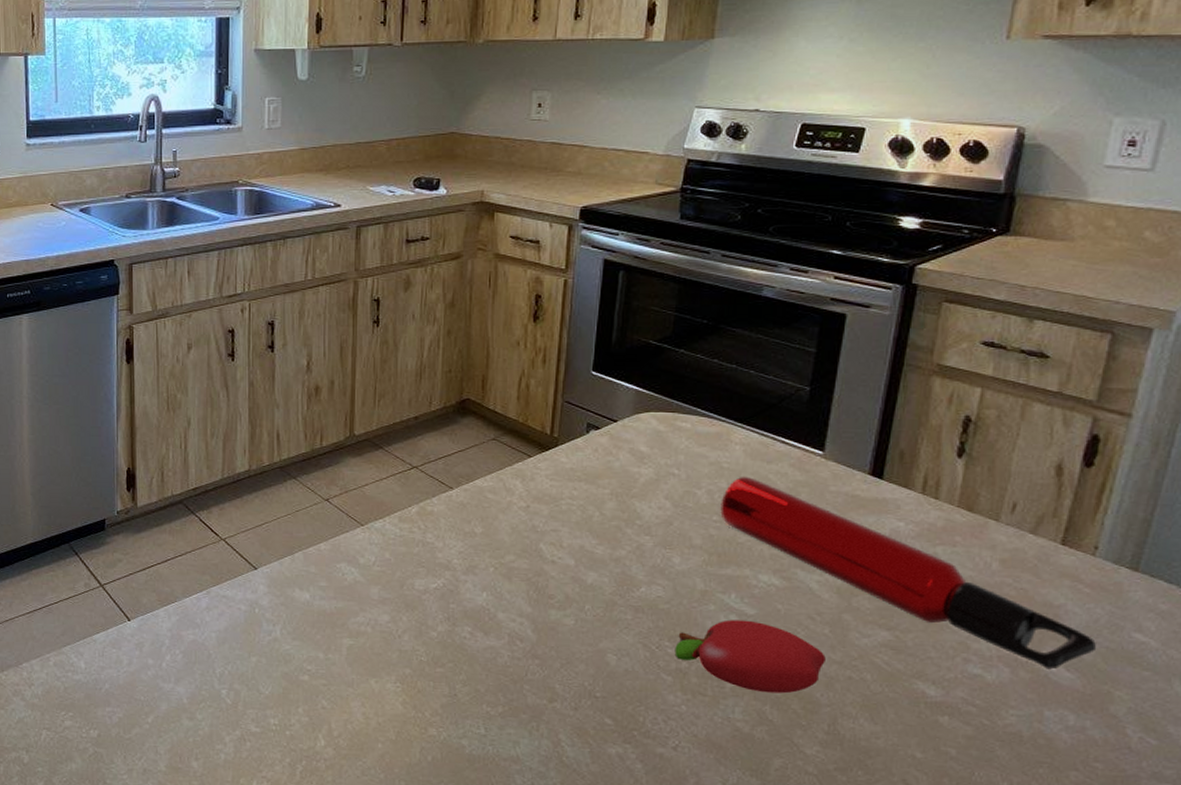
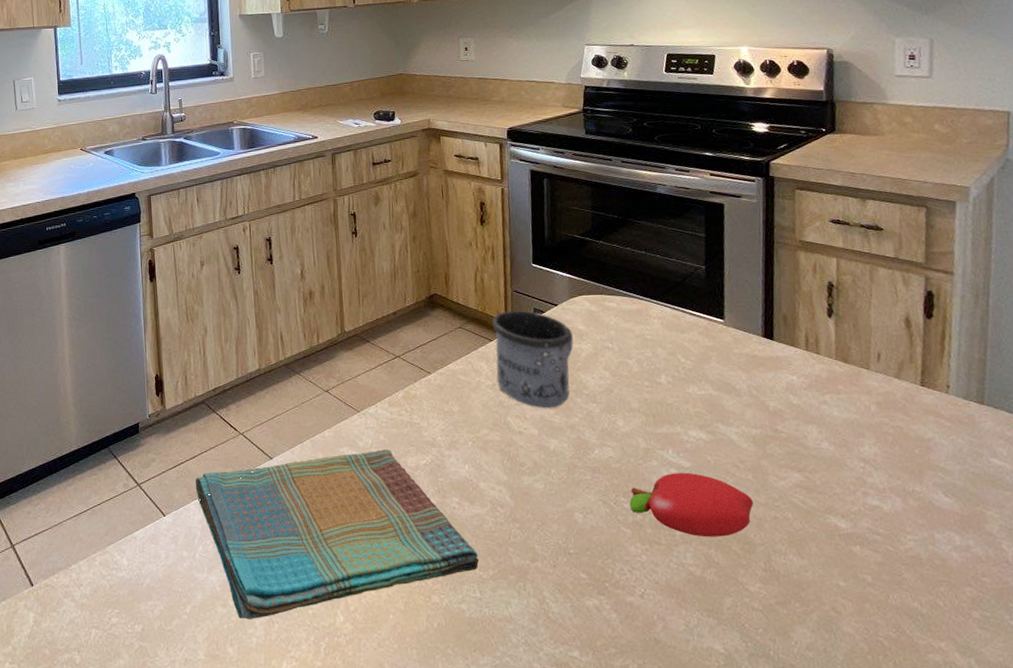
dish towel: none [166,568,488,735] -> present [195,449,480,619]
mug: none [532,424,633,538] -> present [492,310,574,409]
water bottle: present [720,476,1097,670] -> none [649,345,965,497]

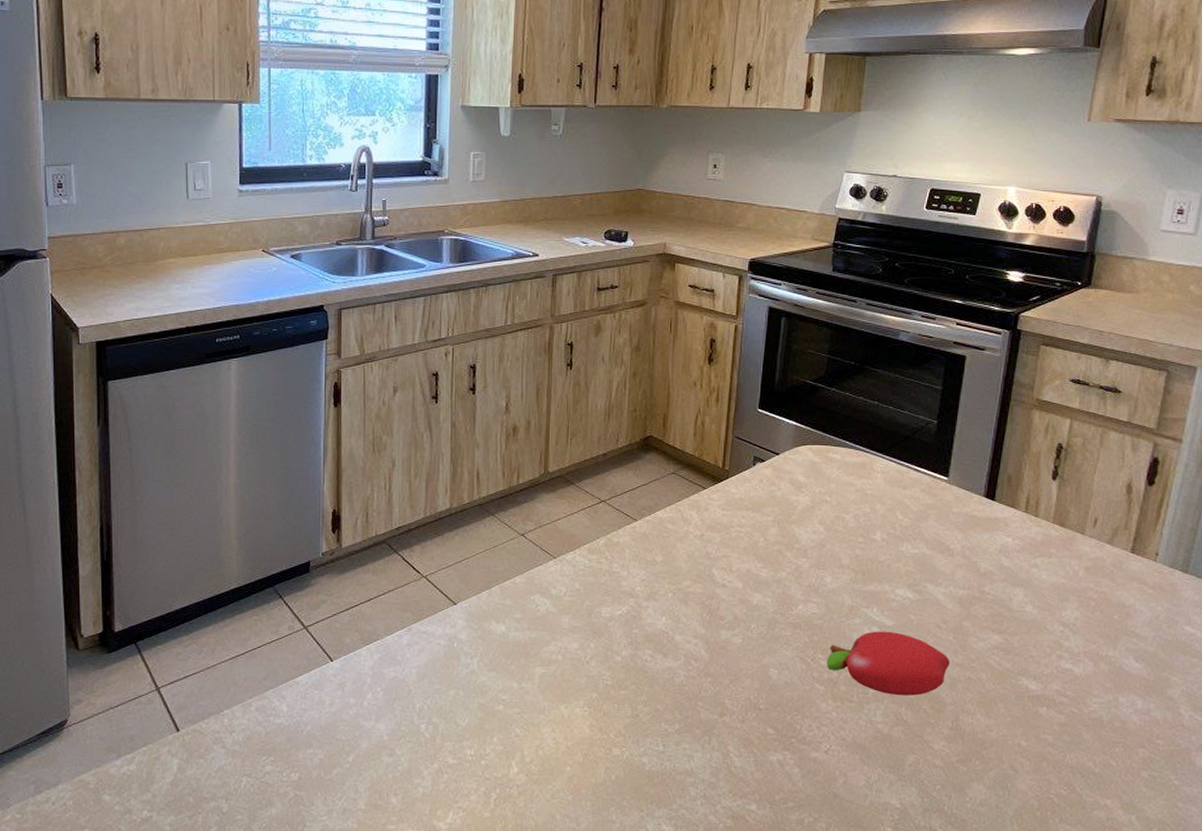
dish towel: present [195,449,480,619] -> none [368,598,666,769]
mug: present [492,310,574,409] -> none [706,458,792,562]

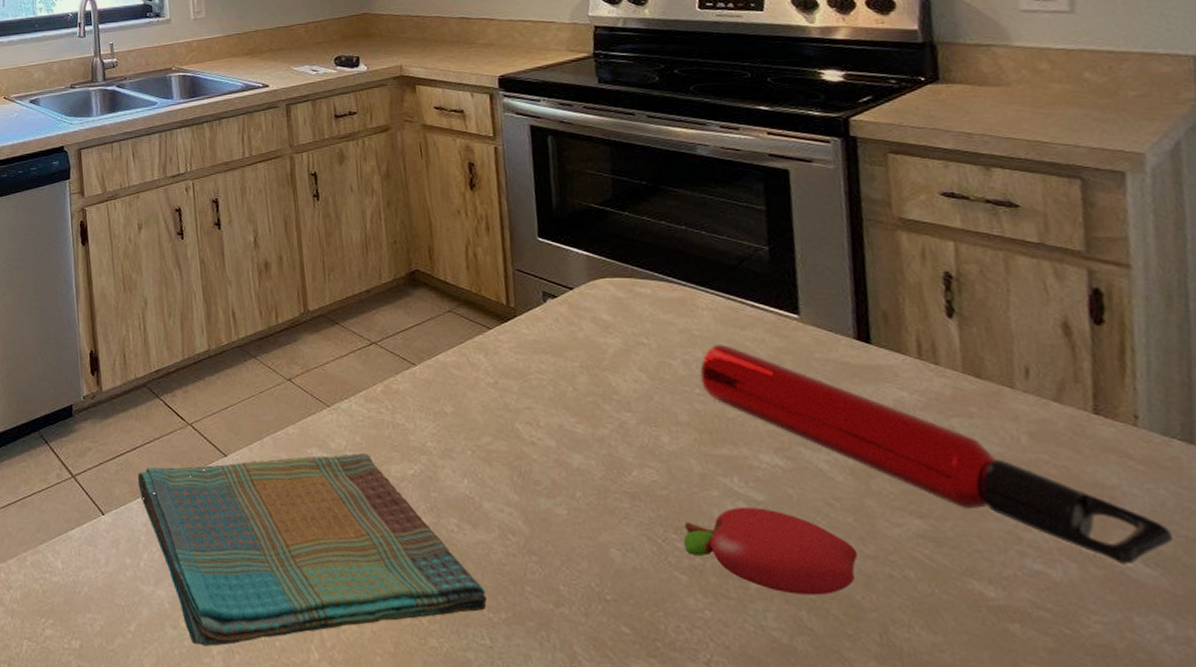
dish towel: none [368,598,666,769] -> present [137,453,488,647]
water bottle: none [865,501,1158,661] -> present [699,344,1174,565]

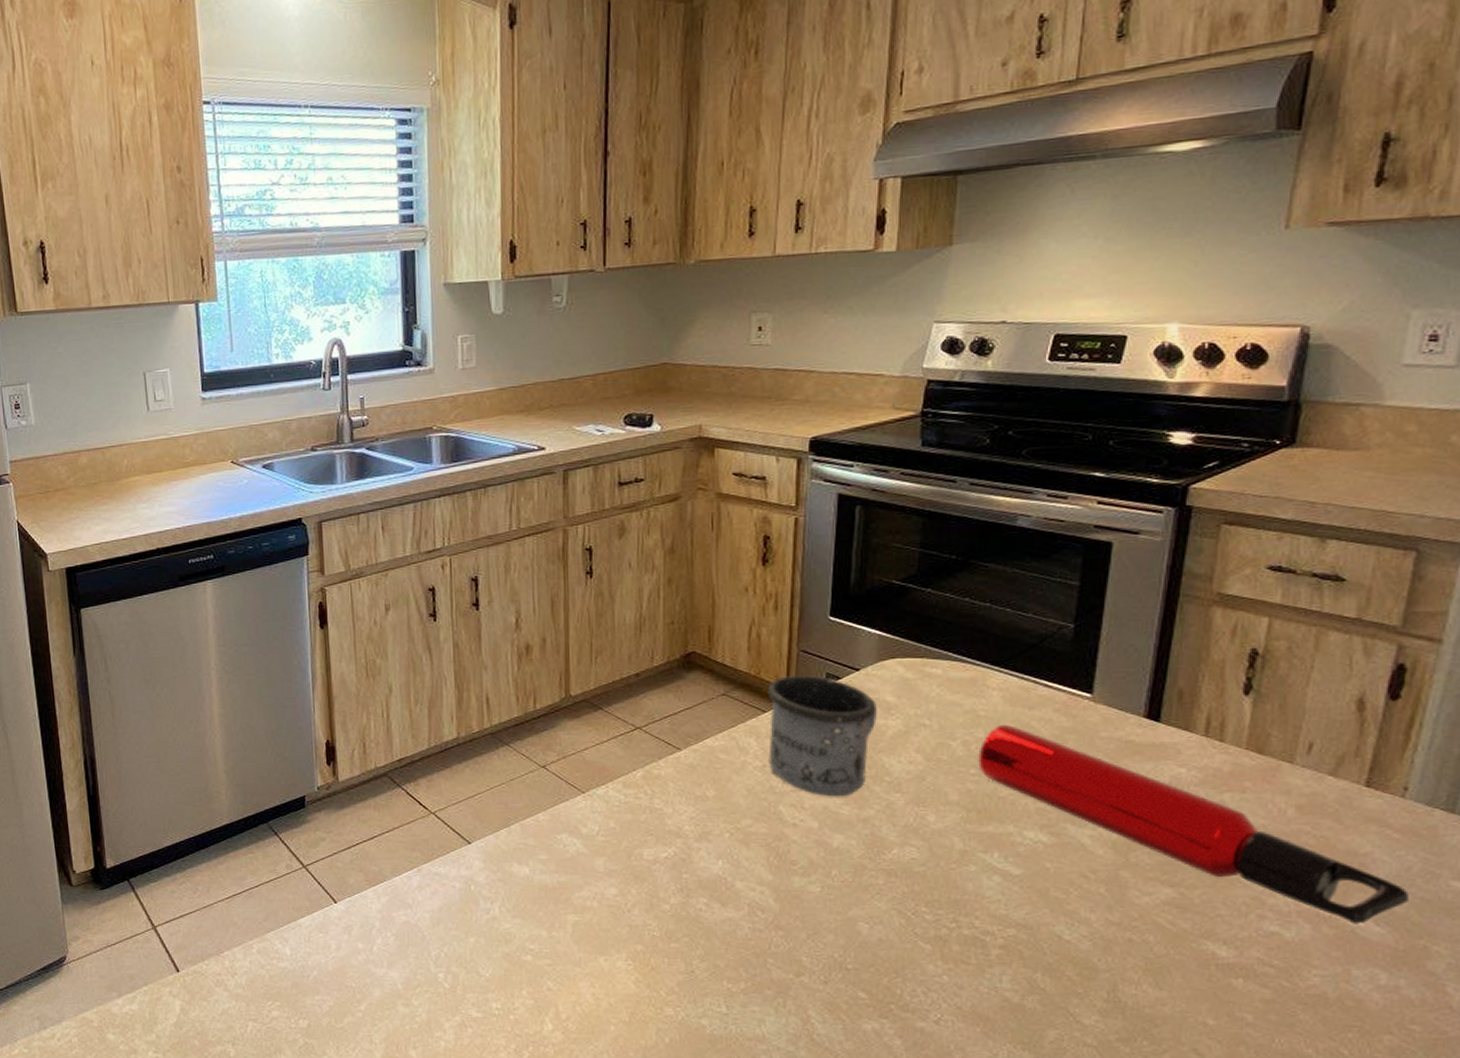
dish towel: present [137,453,488,647] -> none [373,838,729,1022]
mug: none [490,294,597,415] -> present [767,675,878,797]
fruit: present [683,507,858,596] -> none [933,881,1102,959]

